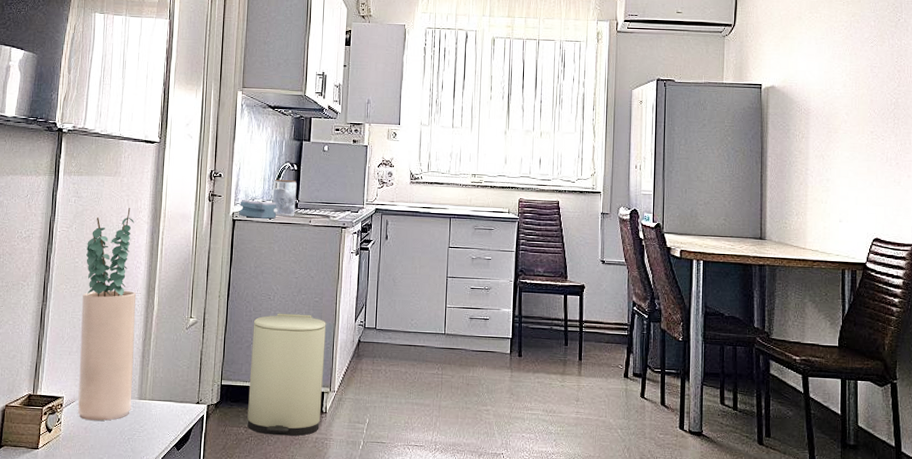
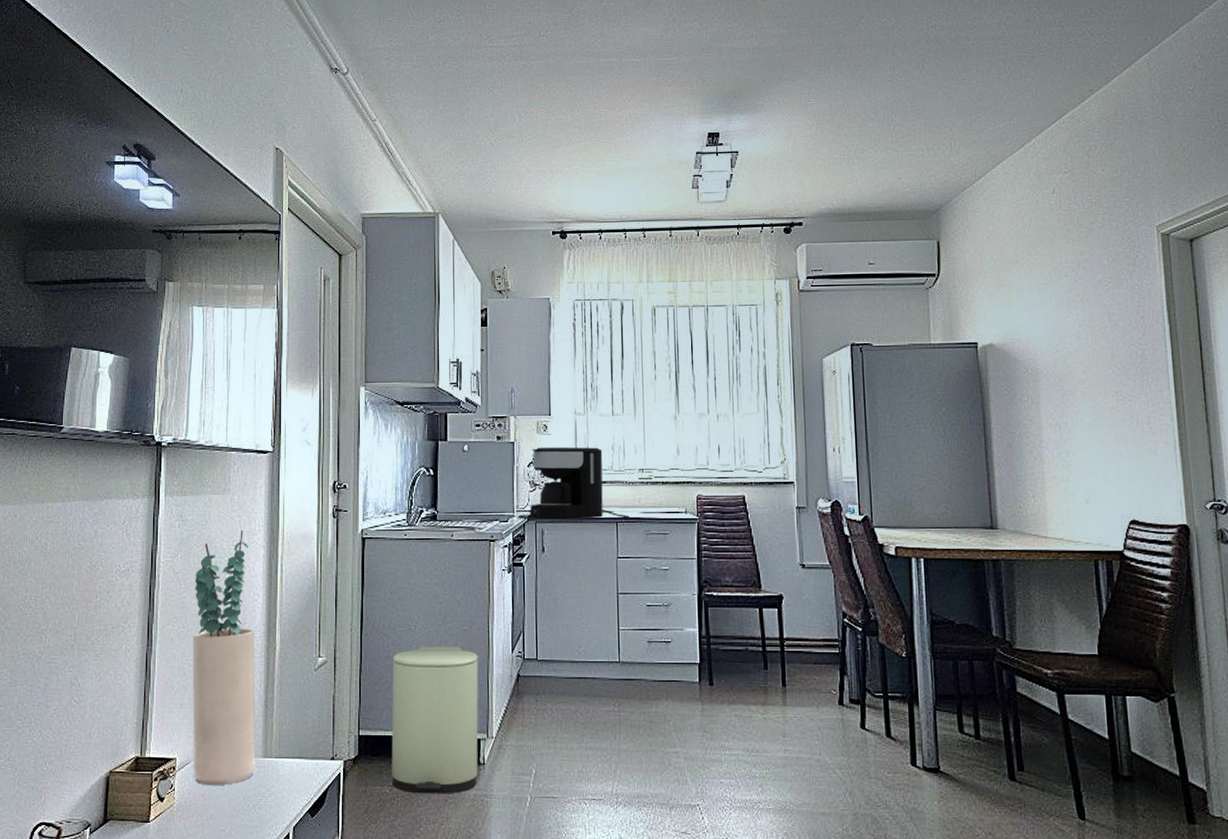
sponge: present [238,199,277,219] -> none [368,513,413,536]
jar: present [272,180,297,217] -> none [406,488,434,531]
coffee maker: none [366,151,462,216] -> present [517,446,630,521]

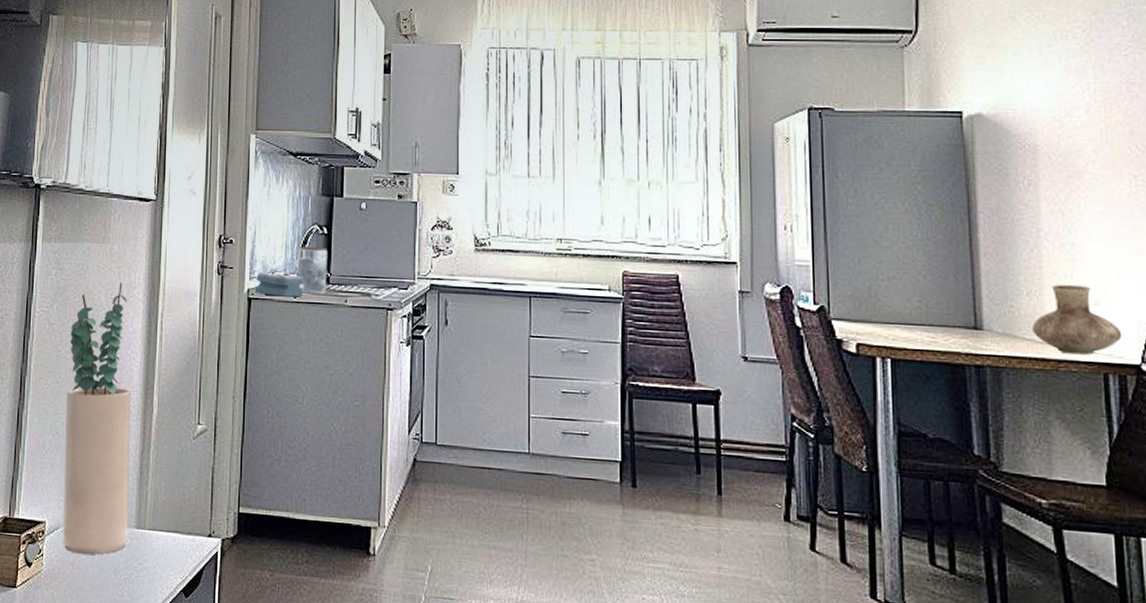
sponge: none [368,513,413,536] -> present [254,271,304,298]
pedal bin: present [391,646,479,794] -> none [273,420,371,585]
jar: none [406,488,434,531] -> present [297,247,328,295]
coffee maker: present [517,446,630,521] -> none [418,208,546,295]
vase: none [1036,487,1107,545] -> present [1031,285,1121,355]

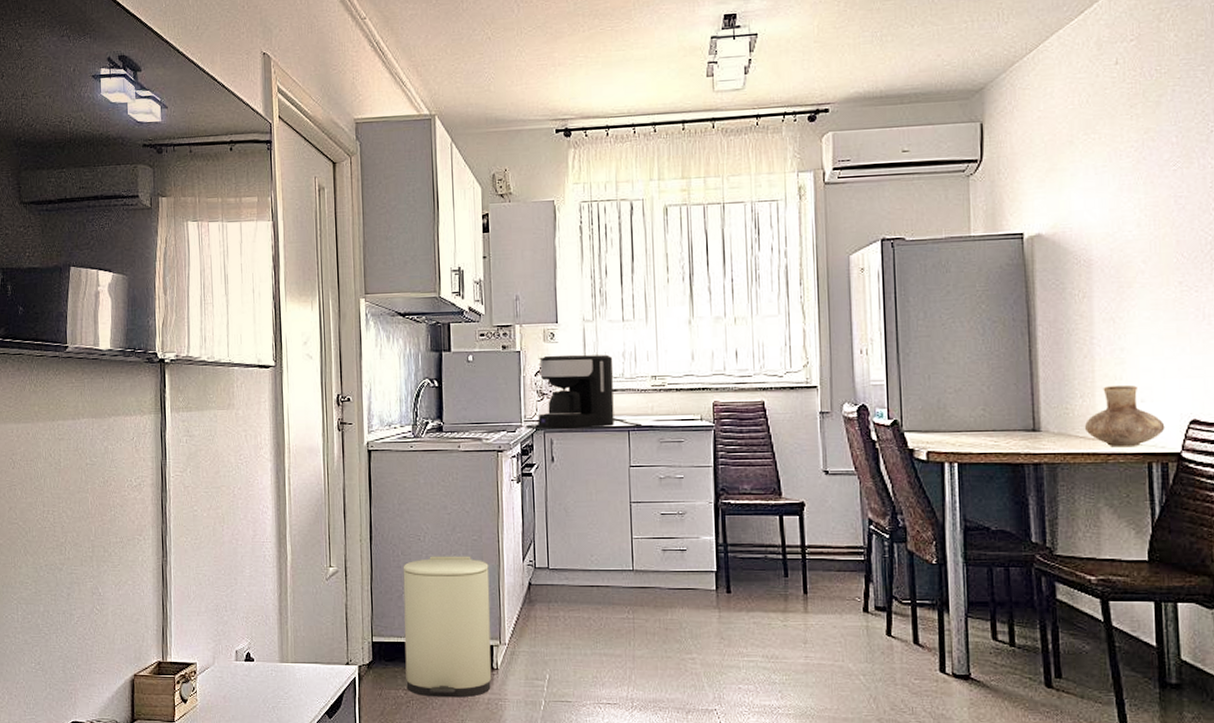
vase: present [62,283,132,555] -> none [205,445,273,689]
sponge: present [254,271,304,298] -> none [373,425,419,448]
pedal bin: none [273,420,371,585] -> present [403,556,492,698]
jar: present [297,247,328,295] -> none [411,399,441,442]
coffee maker: none [418,208,546,295] -> present [525,354,643,430]

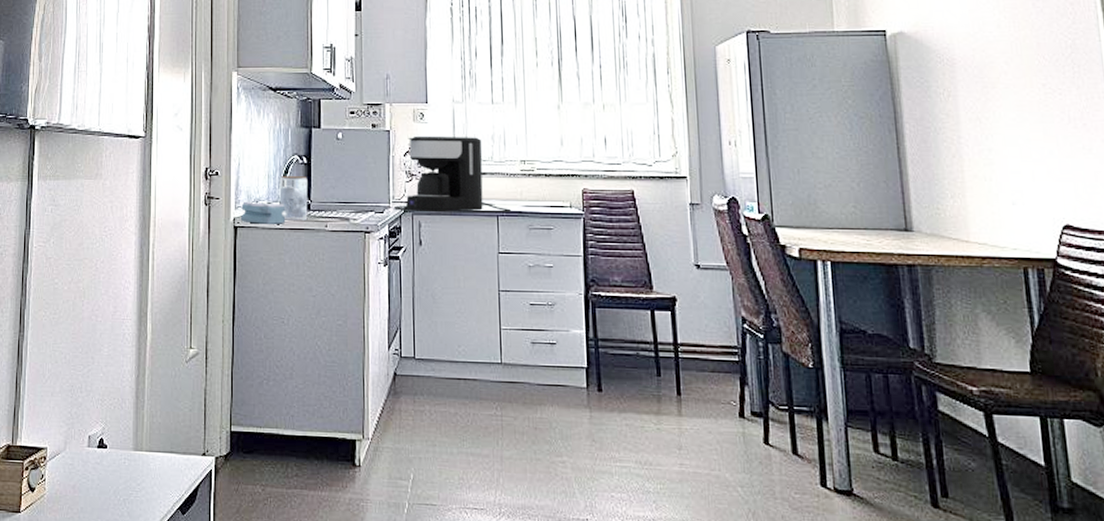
sponge: none [373,425,419,448] -> present [240,201,286,225]
pedal bin: present [403,556,492,698] -> none [264,340,354,497]
jar: none [411,399,441,442] -> present [279,176,308,221]
vase: present [1084,386,1164,448] -> none [956,187,1037,251]

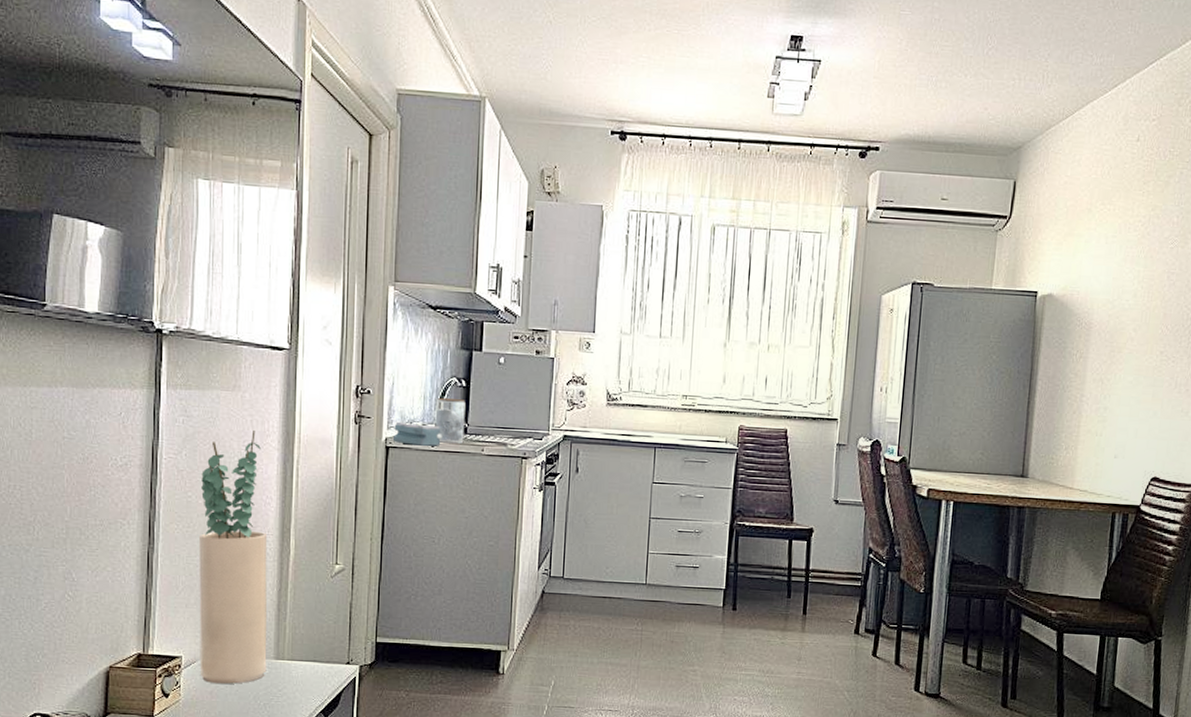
vase: none [63,216,126,478] -> present [198,431,268,685]
coffee maker: present [393,135,512,214] -> none [552,365,670,446]

